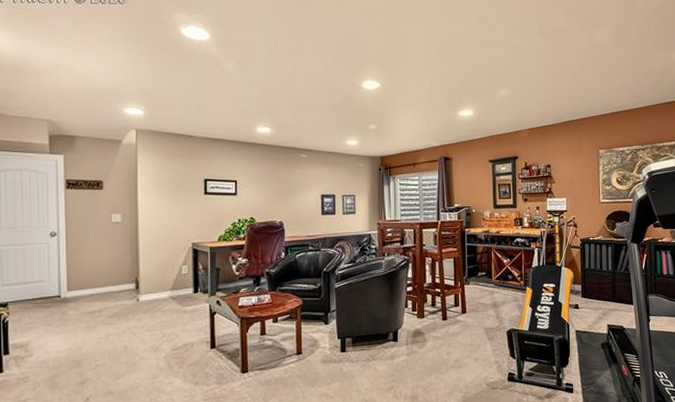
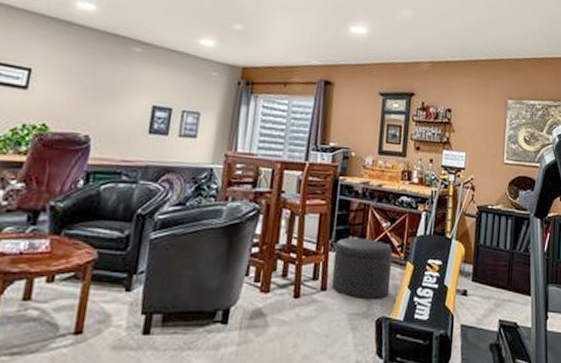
ottoman: none [469,272,515,318] -> present [331,237,393,300]

